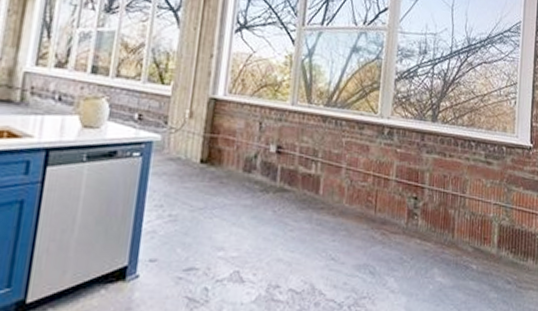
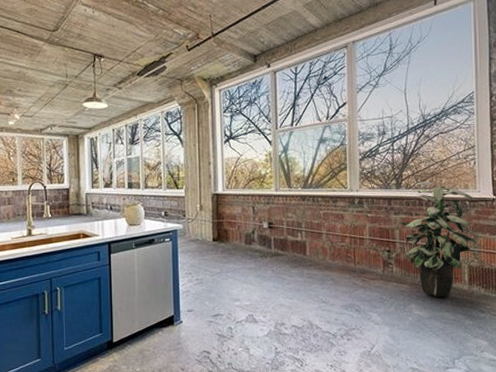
indoor plant: none [430,116,511,263] -> present [399,181,478,298]

